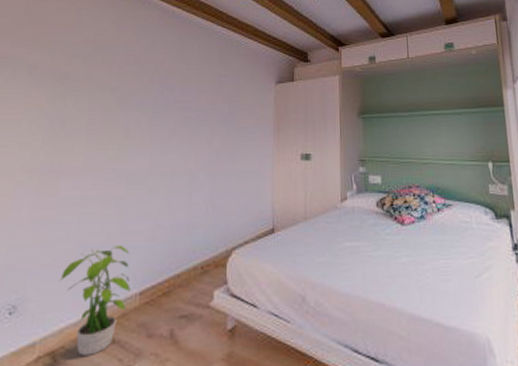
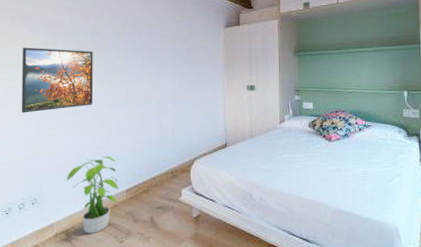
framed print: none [10,103,112,188] -> present [21,47,94,113]

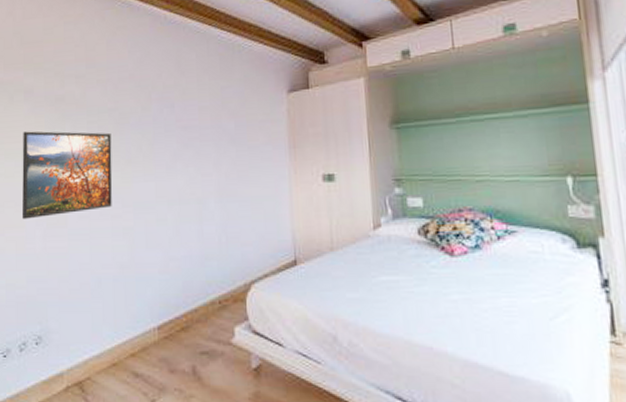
potted plant: present [66,156,119,233] -> none [79,278,148,388]

